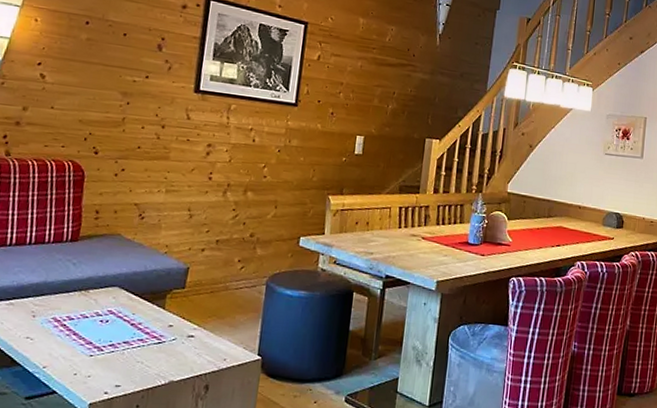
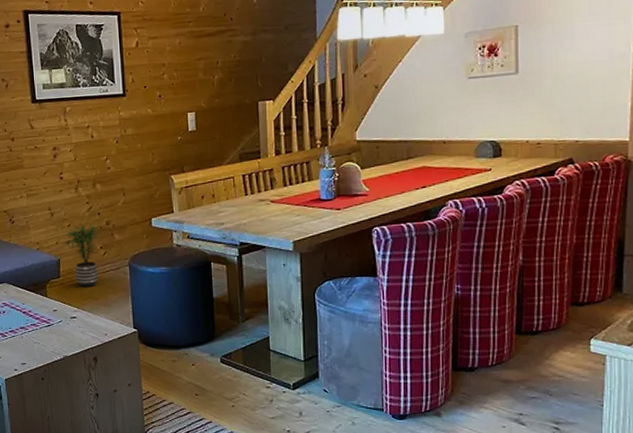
potted plant: none [198,232,244,304] -> present [65,224,103,288]

